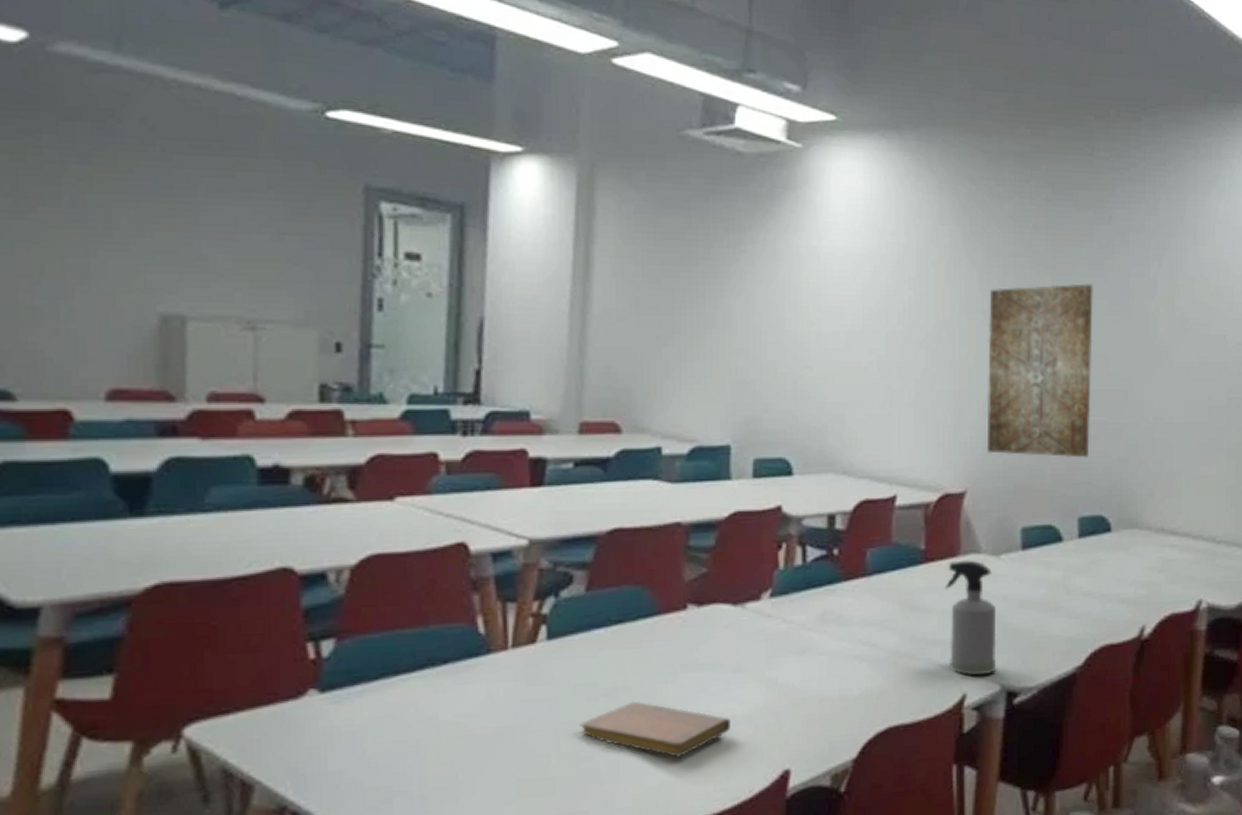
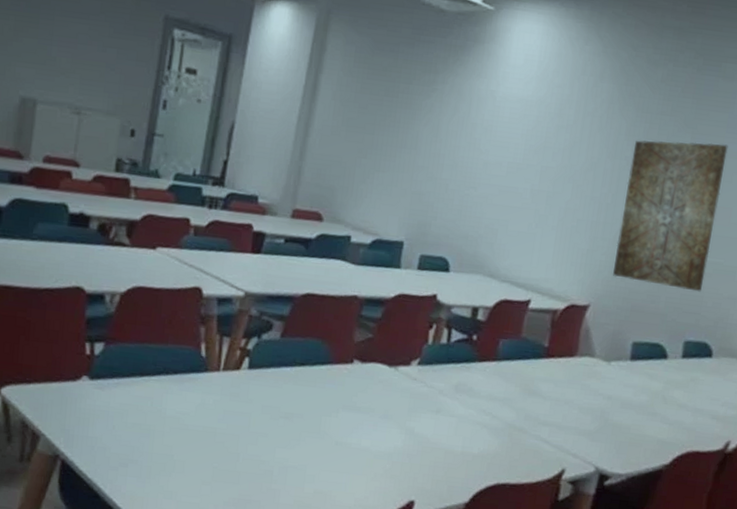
notebook: present [580,701,730,758] -> none [263,425,374,475]
spray bottle: present [944,560,997,676] -> none [554,360,602,458]

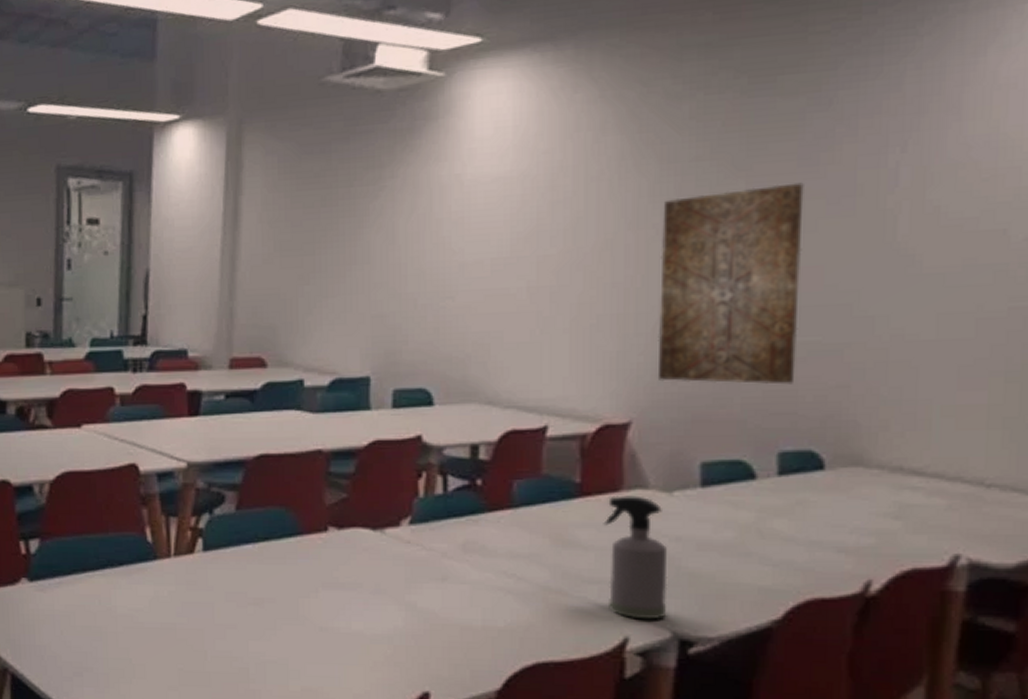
spray bottle: none [554,360,602,458] -> present [603,495,668,620]

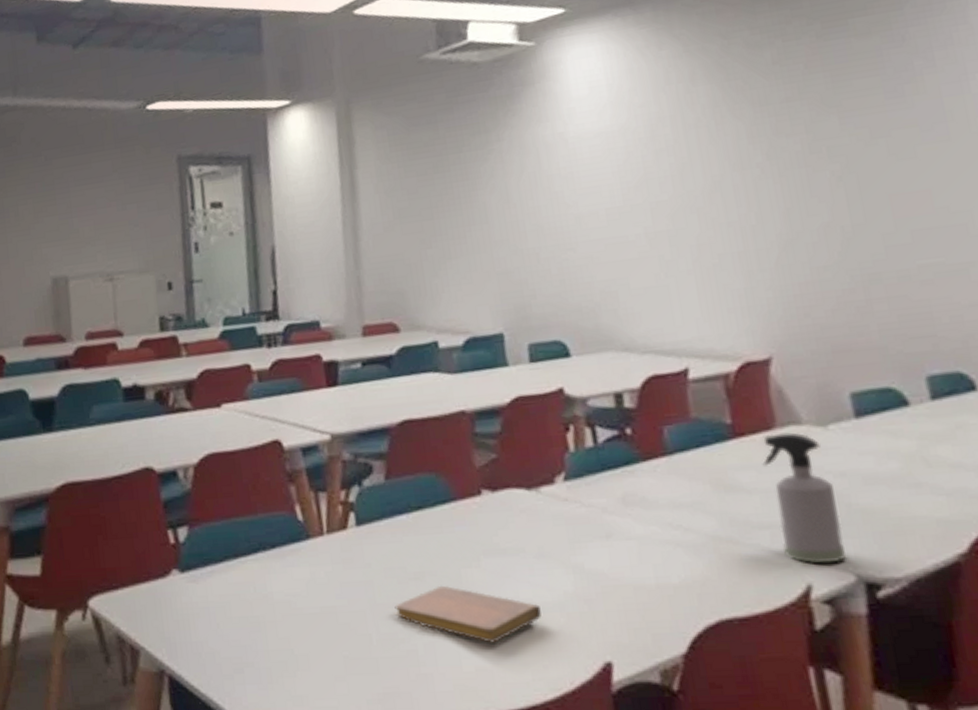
notebook: none [231,612,370,667] -> present [394,585,542,643]
wall art: present [657,182,804,385] -> none [763,113,926,315]

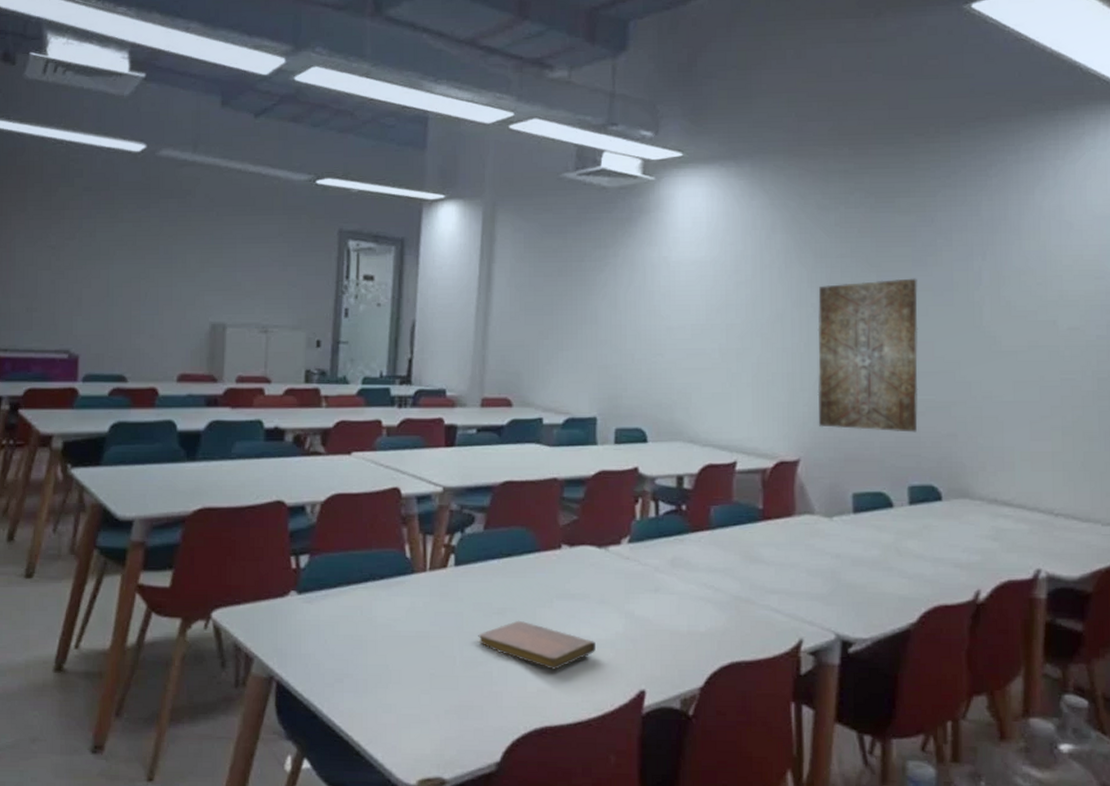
spray bottle: present [762,432,846,564] -> none [781,520,831,624]
wall art: none [763,113,926,315] -> present [817,278,918,433]

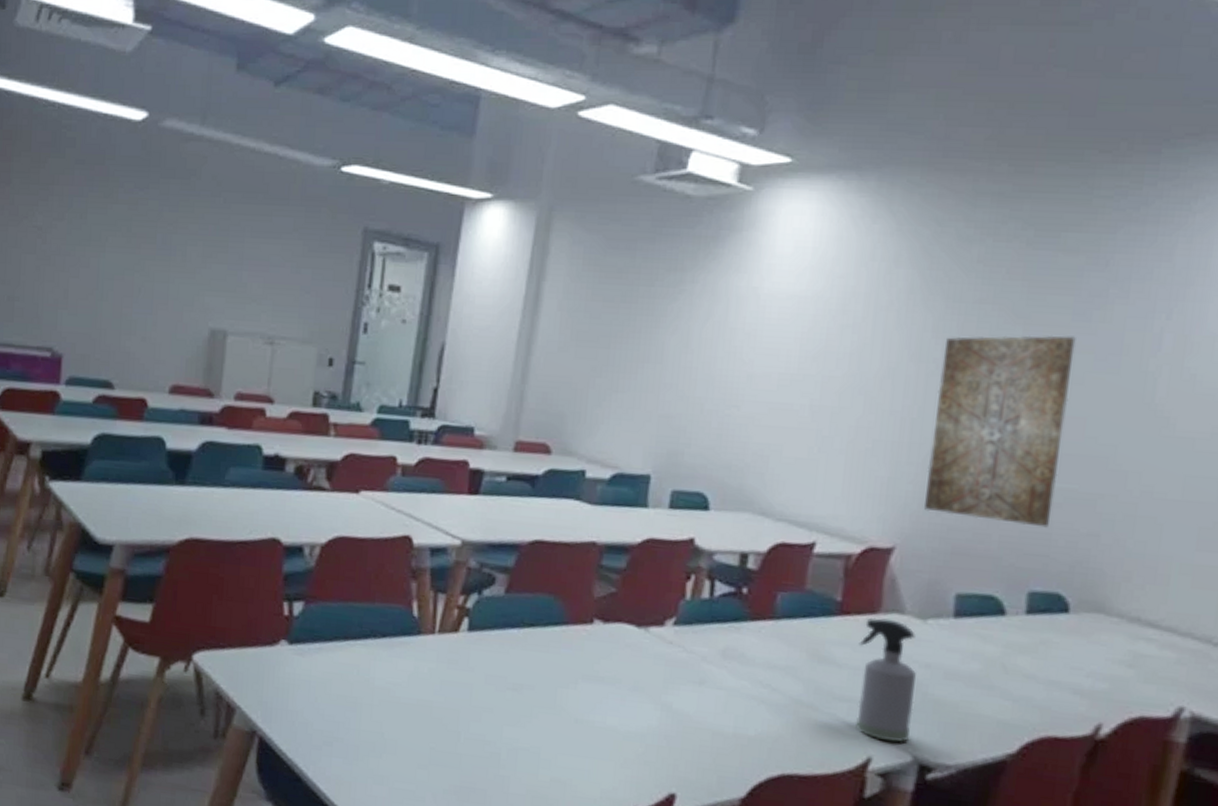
notebook: present [478,620,596,670] -> none [488,699,623,760]
spray bottle: none [781,520,831,624] -> present [856,617,916,743]

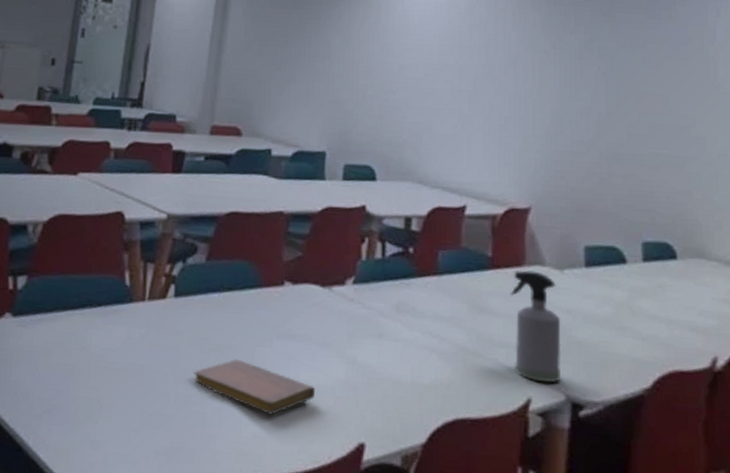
notebook: none [488,699,623,760] -> present [194,358,315,415]
wall art: present [923,335,1076,528] -> none [550,30,652,187]

